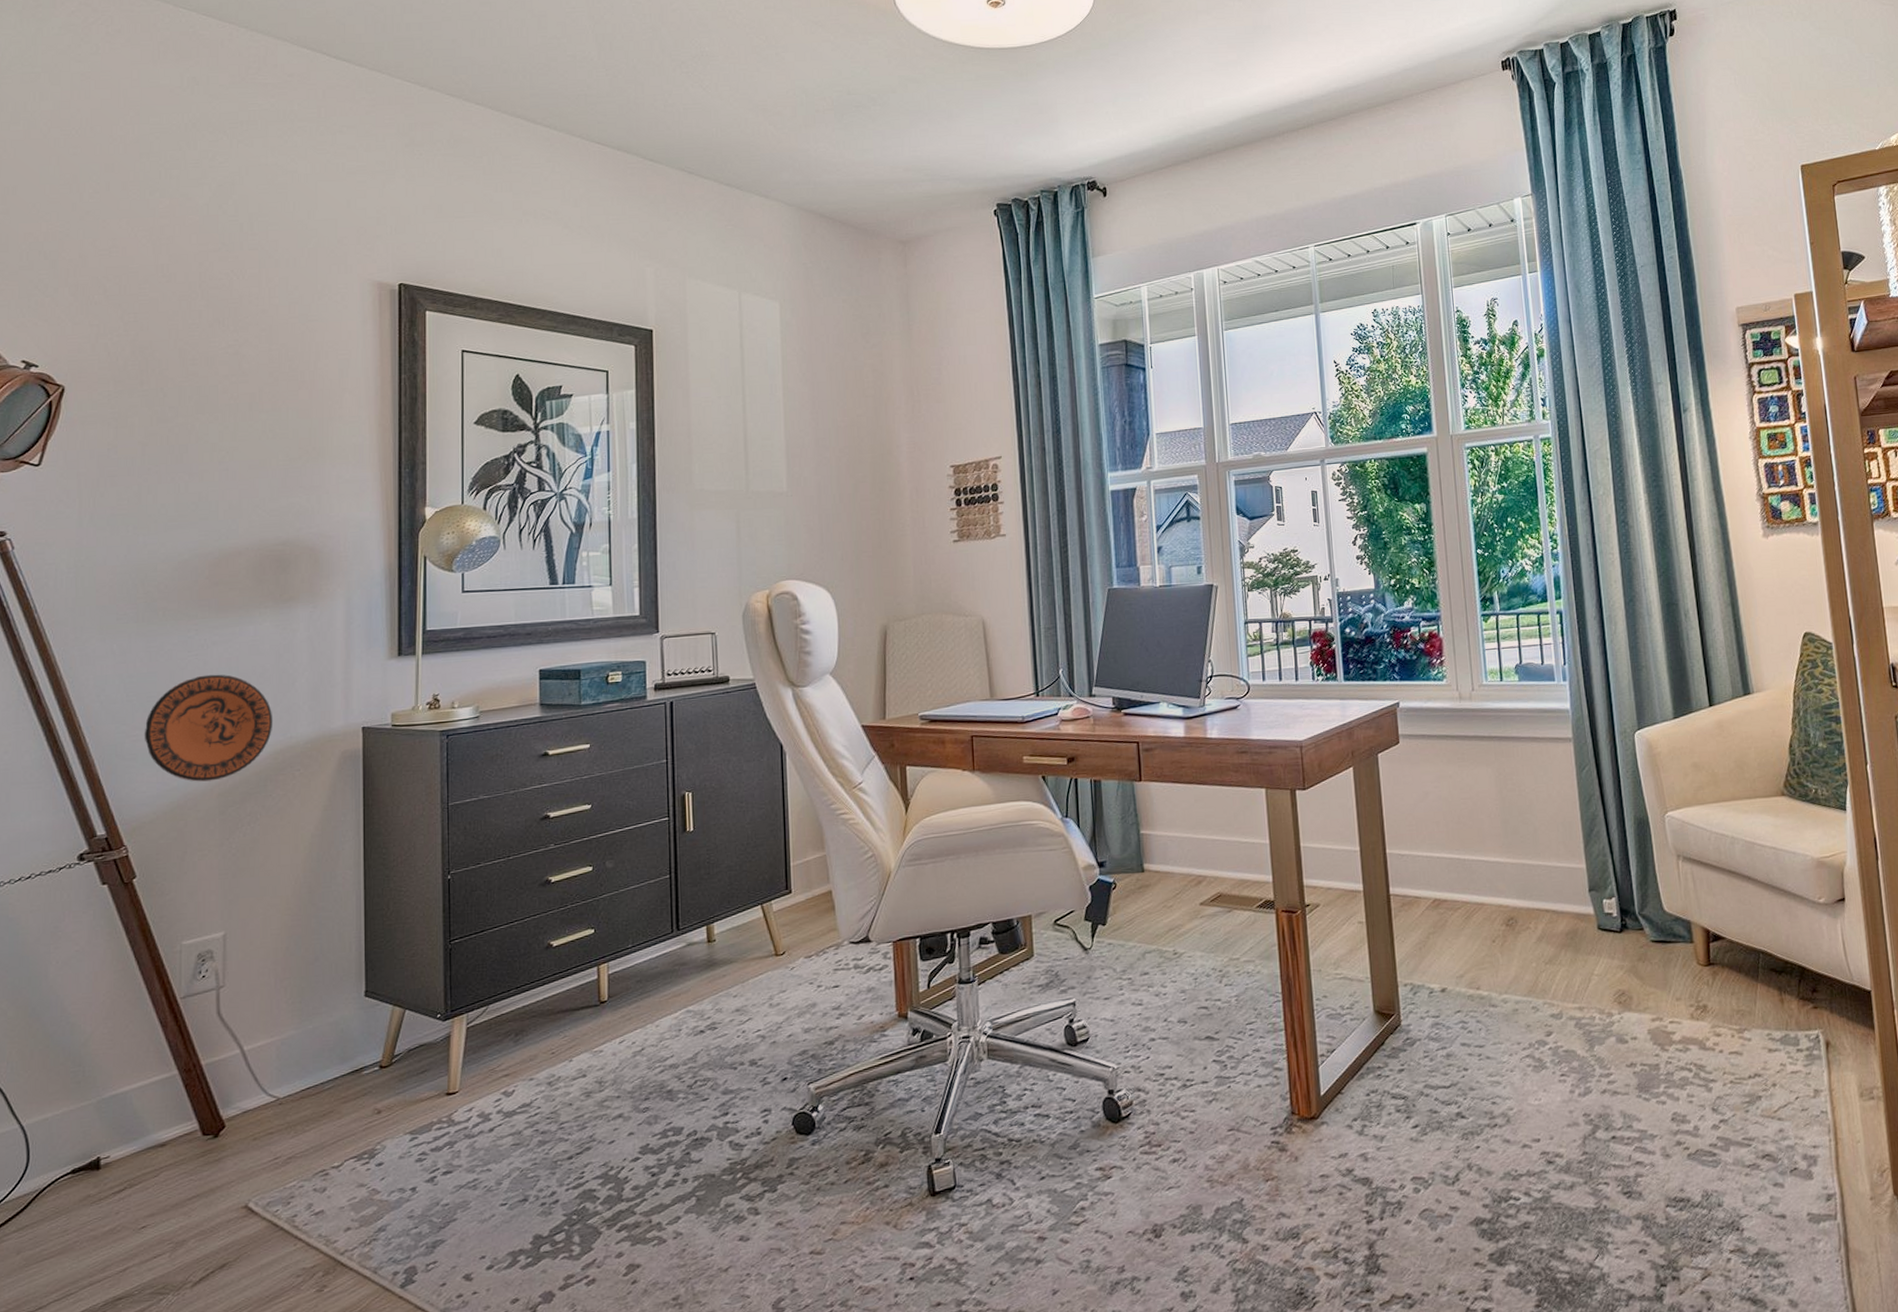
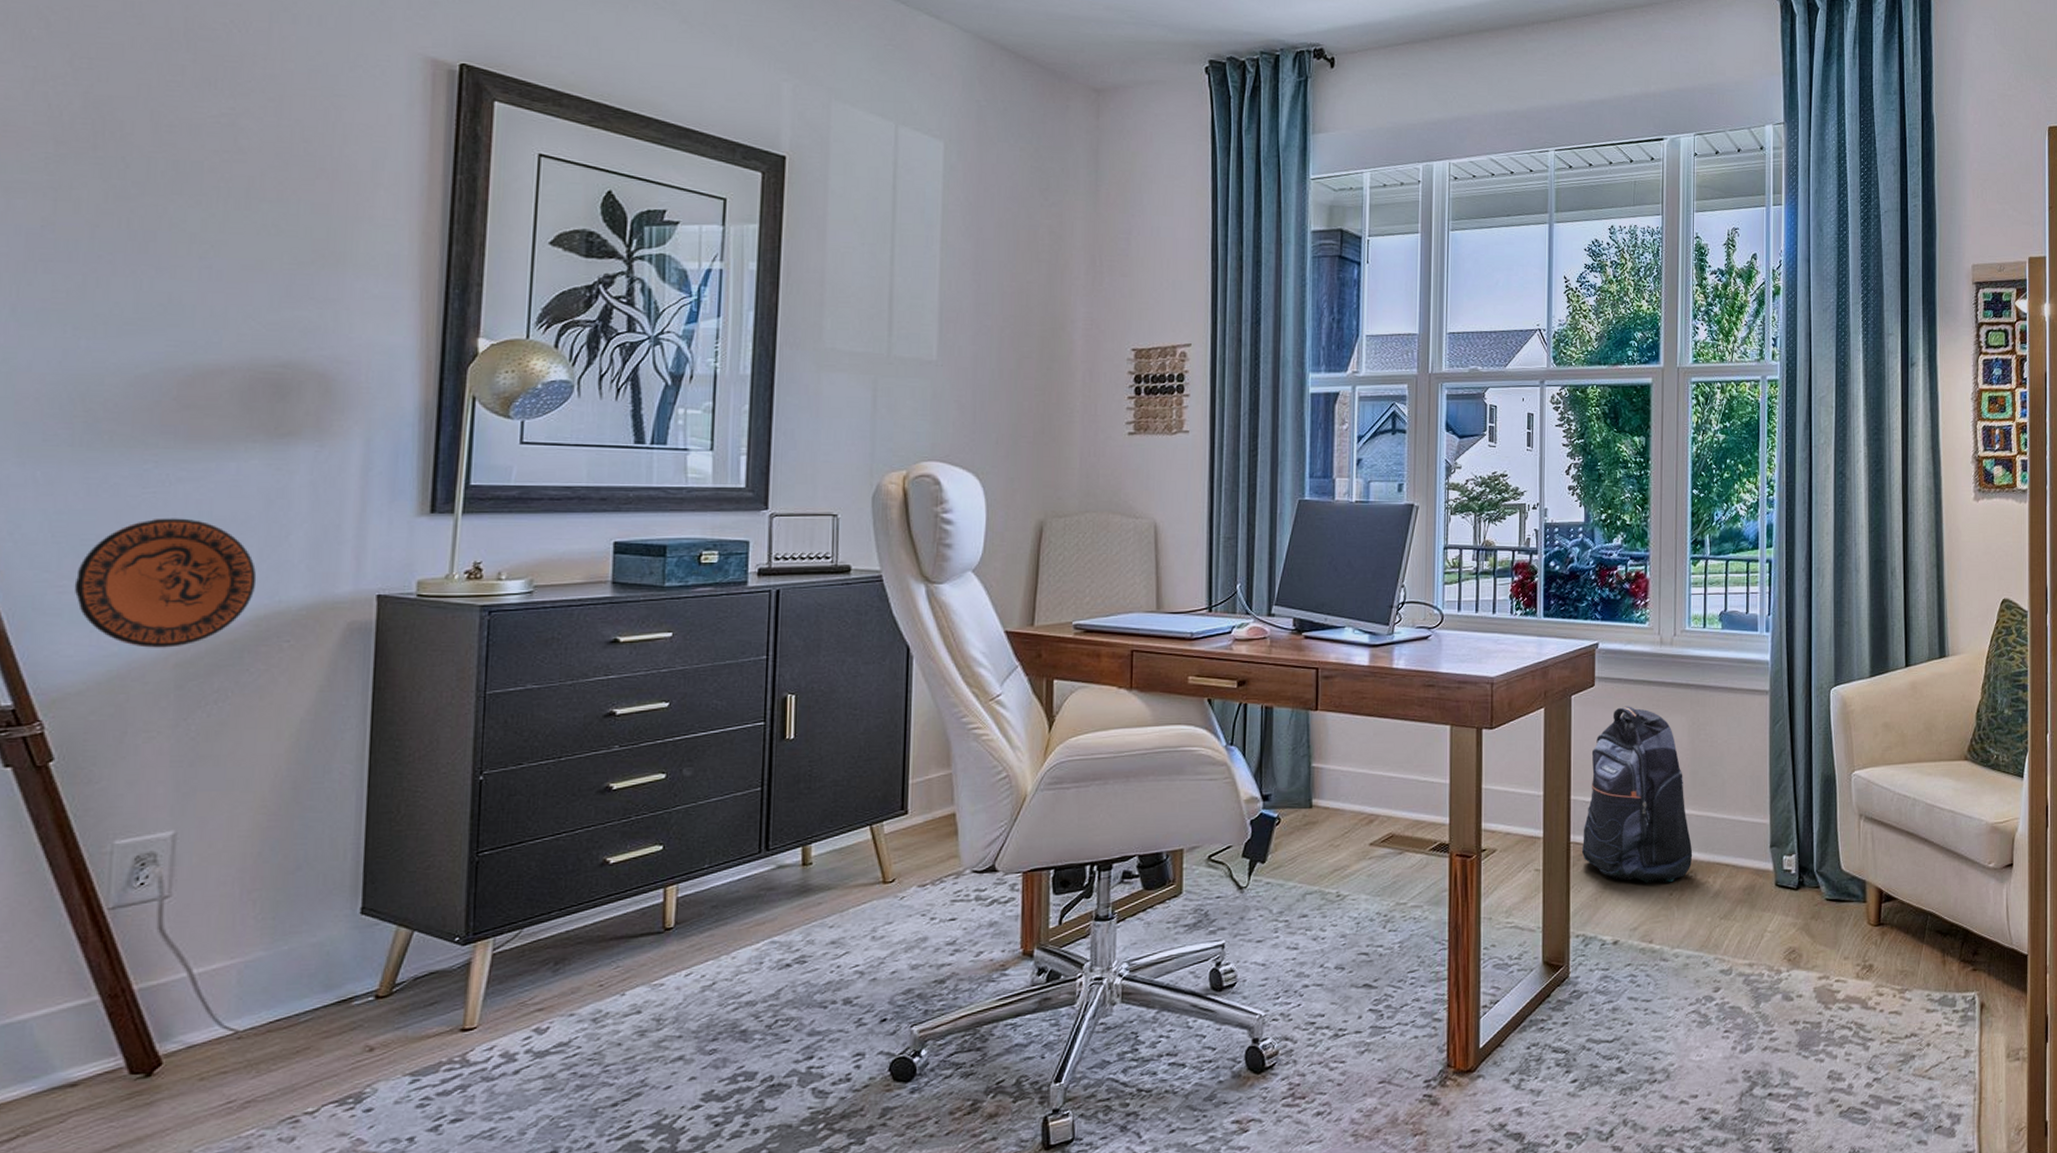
backpack: none [1401,760,1512,932] -> present [1581,706,1693,884]

